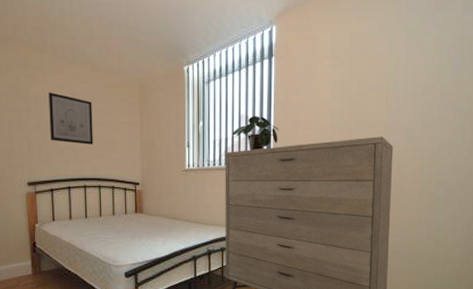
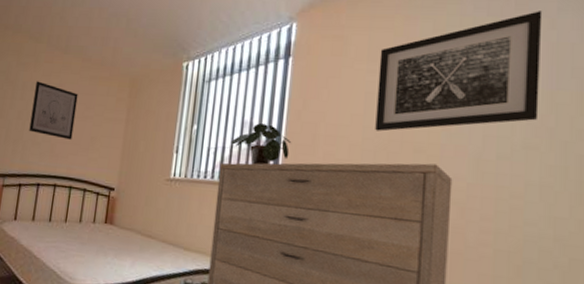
wall art: none [340,10,453,115] -> present [375,11,543,132]

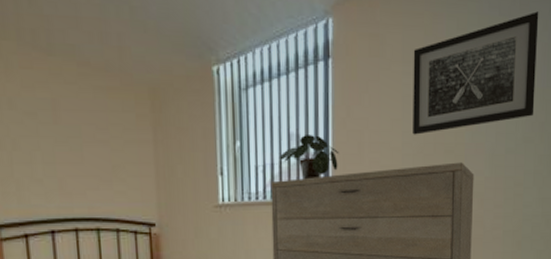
wall art: present [29,81,78,140] -> none [14,95,87,171]

